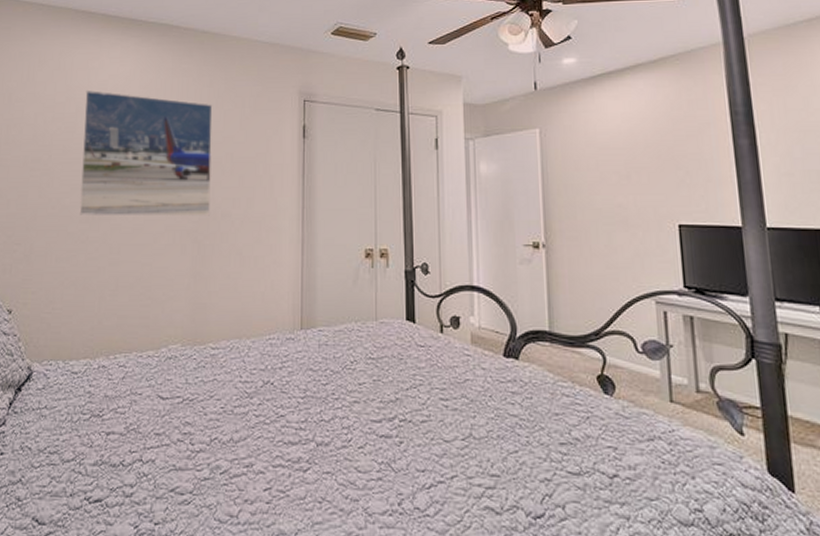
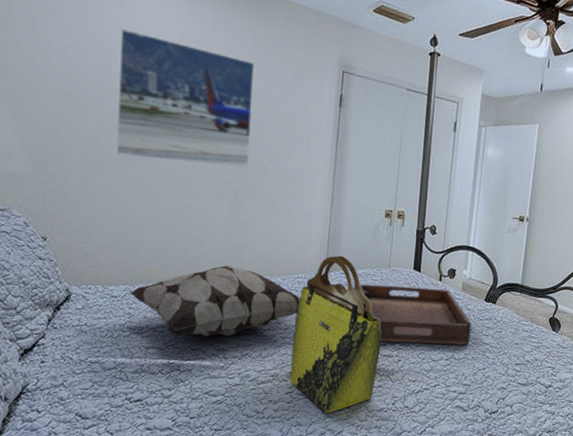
decorative pillow: none [90,329,275,418] -> present [130,265,301,337]
tote bag: none [268,308,375,518] -> present [290,255,381,414]
serving tray: none [342,342,491,419] -> present [359,284,472,345]

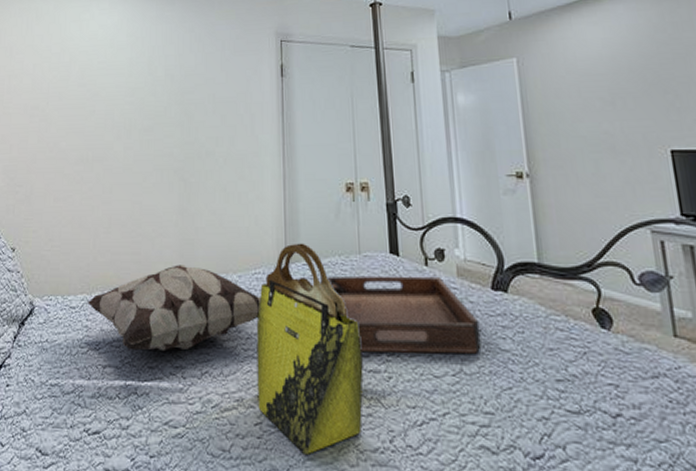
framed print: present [116,28,255,168] -> none [74,40,196,157]

